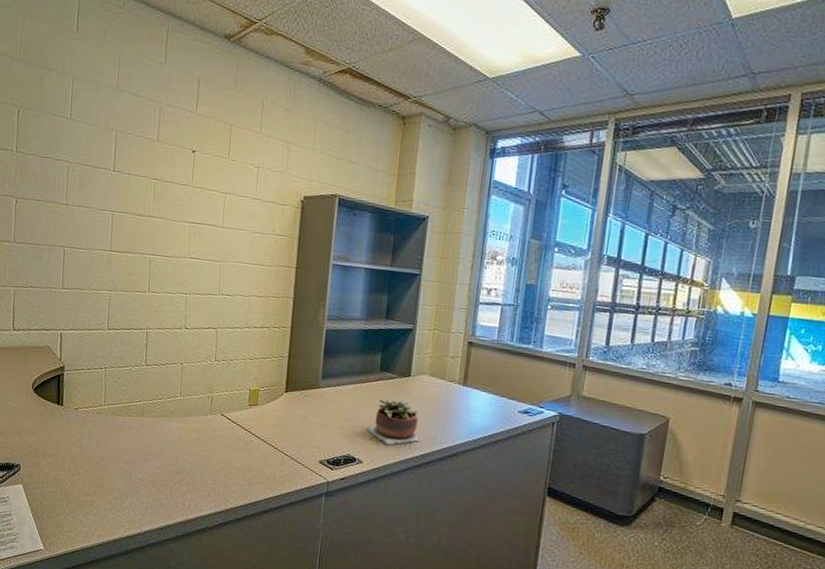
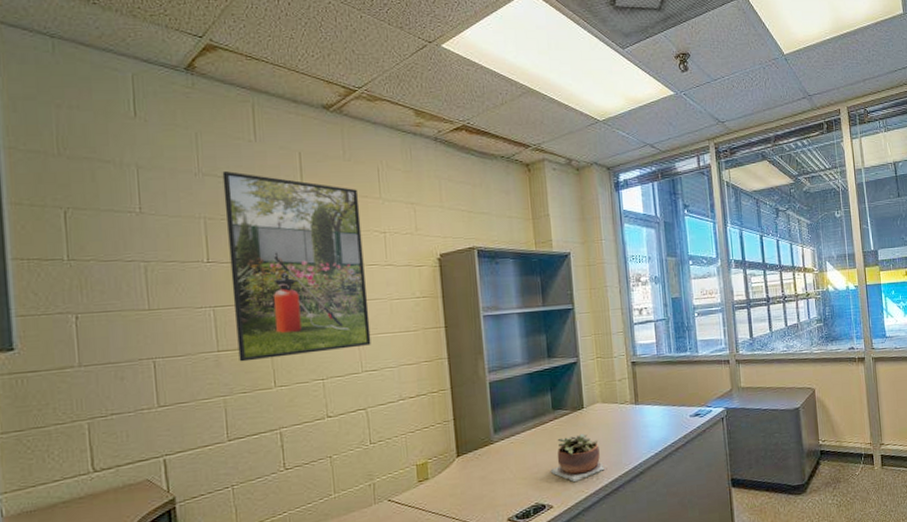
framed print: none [125,90,242,271] -> present [222,171,371,362]

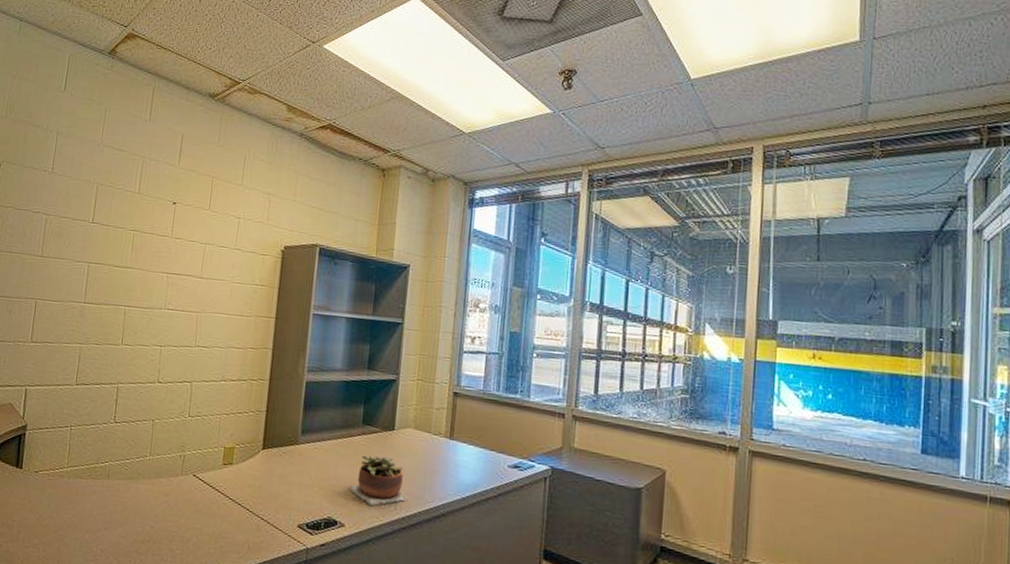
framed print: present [222,171,371,362] -> none [98,145,224,322]

